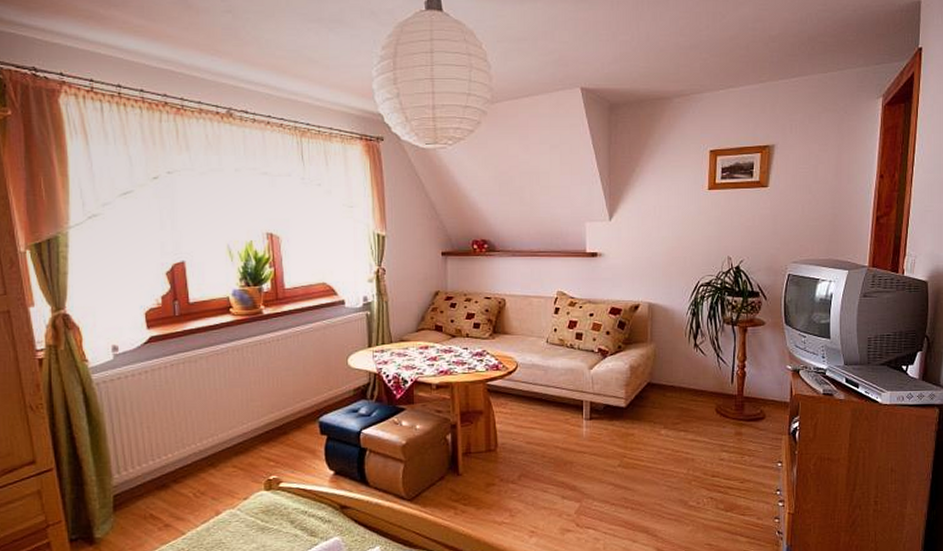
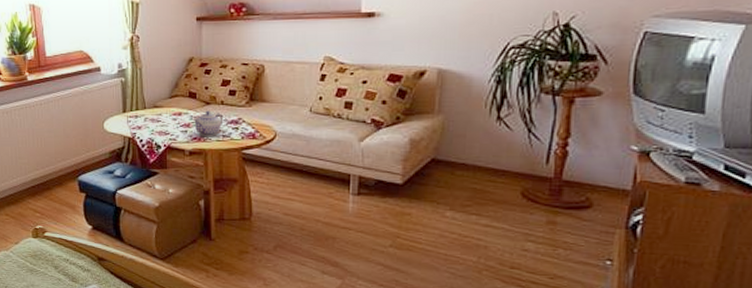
teapot: none [439,343,469,369] -> present [193,110,224,136]

